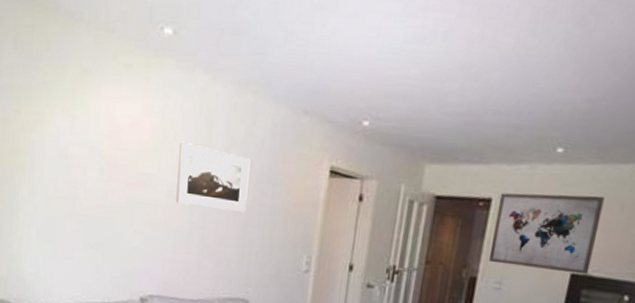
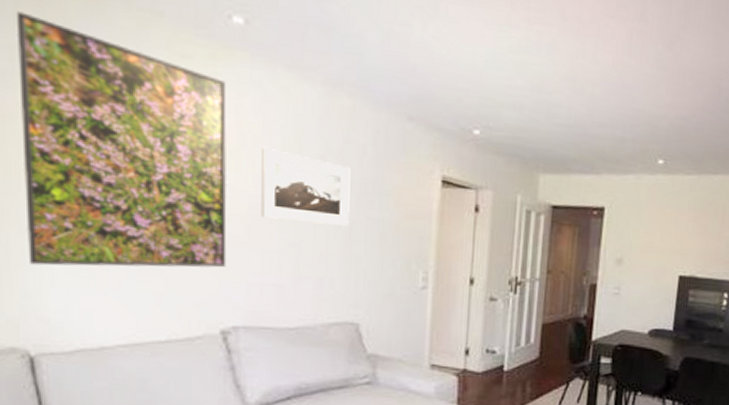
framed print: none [14,38,155,245] -> present [15,11,227,268]
wall art: present [488,193,605,275] -> none [606,202,701,276]

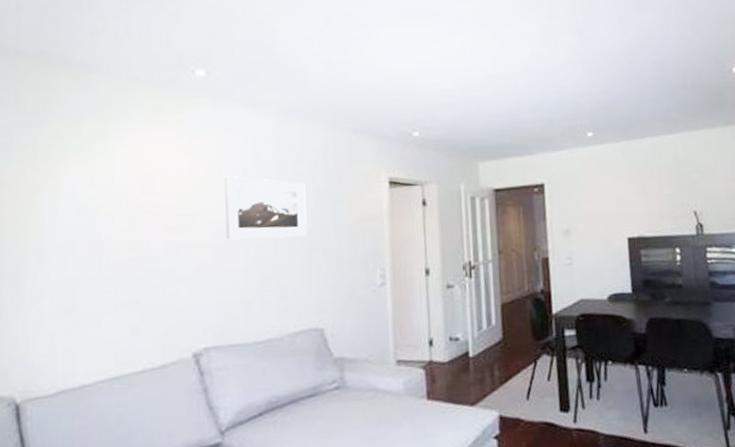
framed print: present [15,11,227,268] -> none [15,95,197,314]

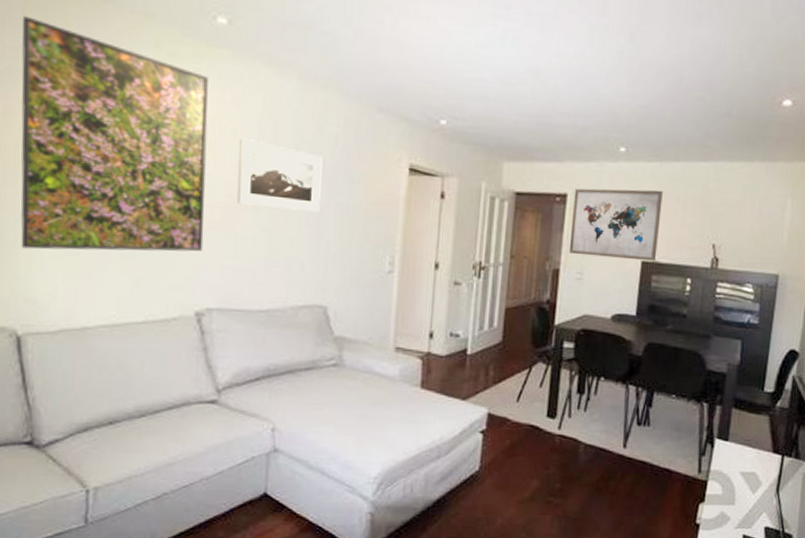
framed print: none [15,95,197,314] -> present [20,16,209,252]
wall art: none [550,167,642,241] -> present [568,188,663,262]

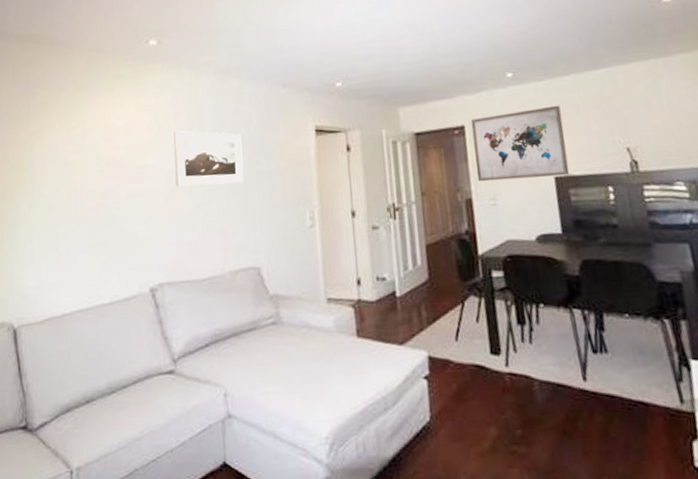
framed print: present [20,16,209,252] -> none [14,71,152,253]

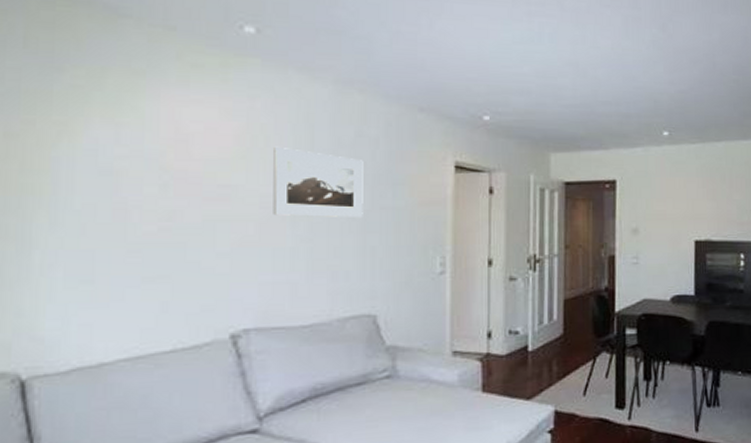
wall art: present [470,105,570,182] -> none [622,170,709,240]

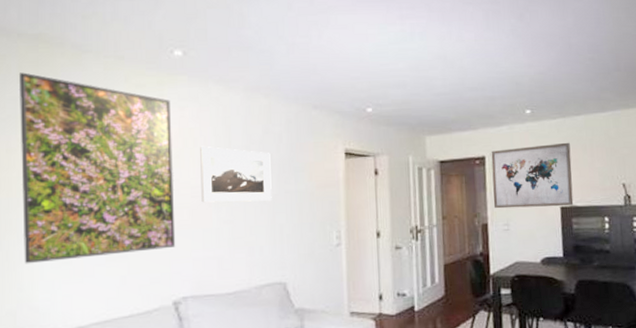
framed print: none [25,34,238,283] -> present [18,72,176,264]
wall art: none [622,170,709,240] -> present [491,142,574,209]

